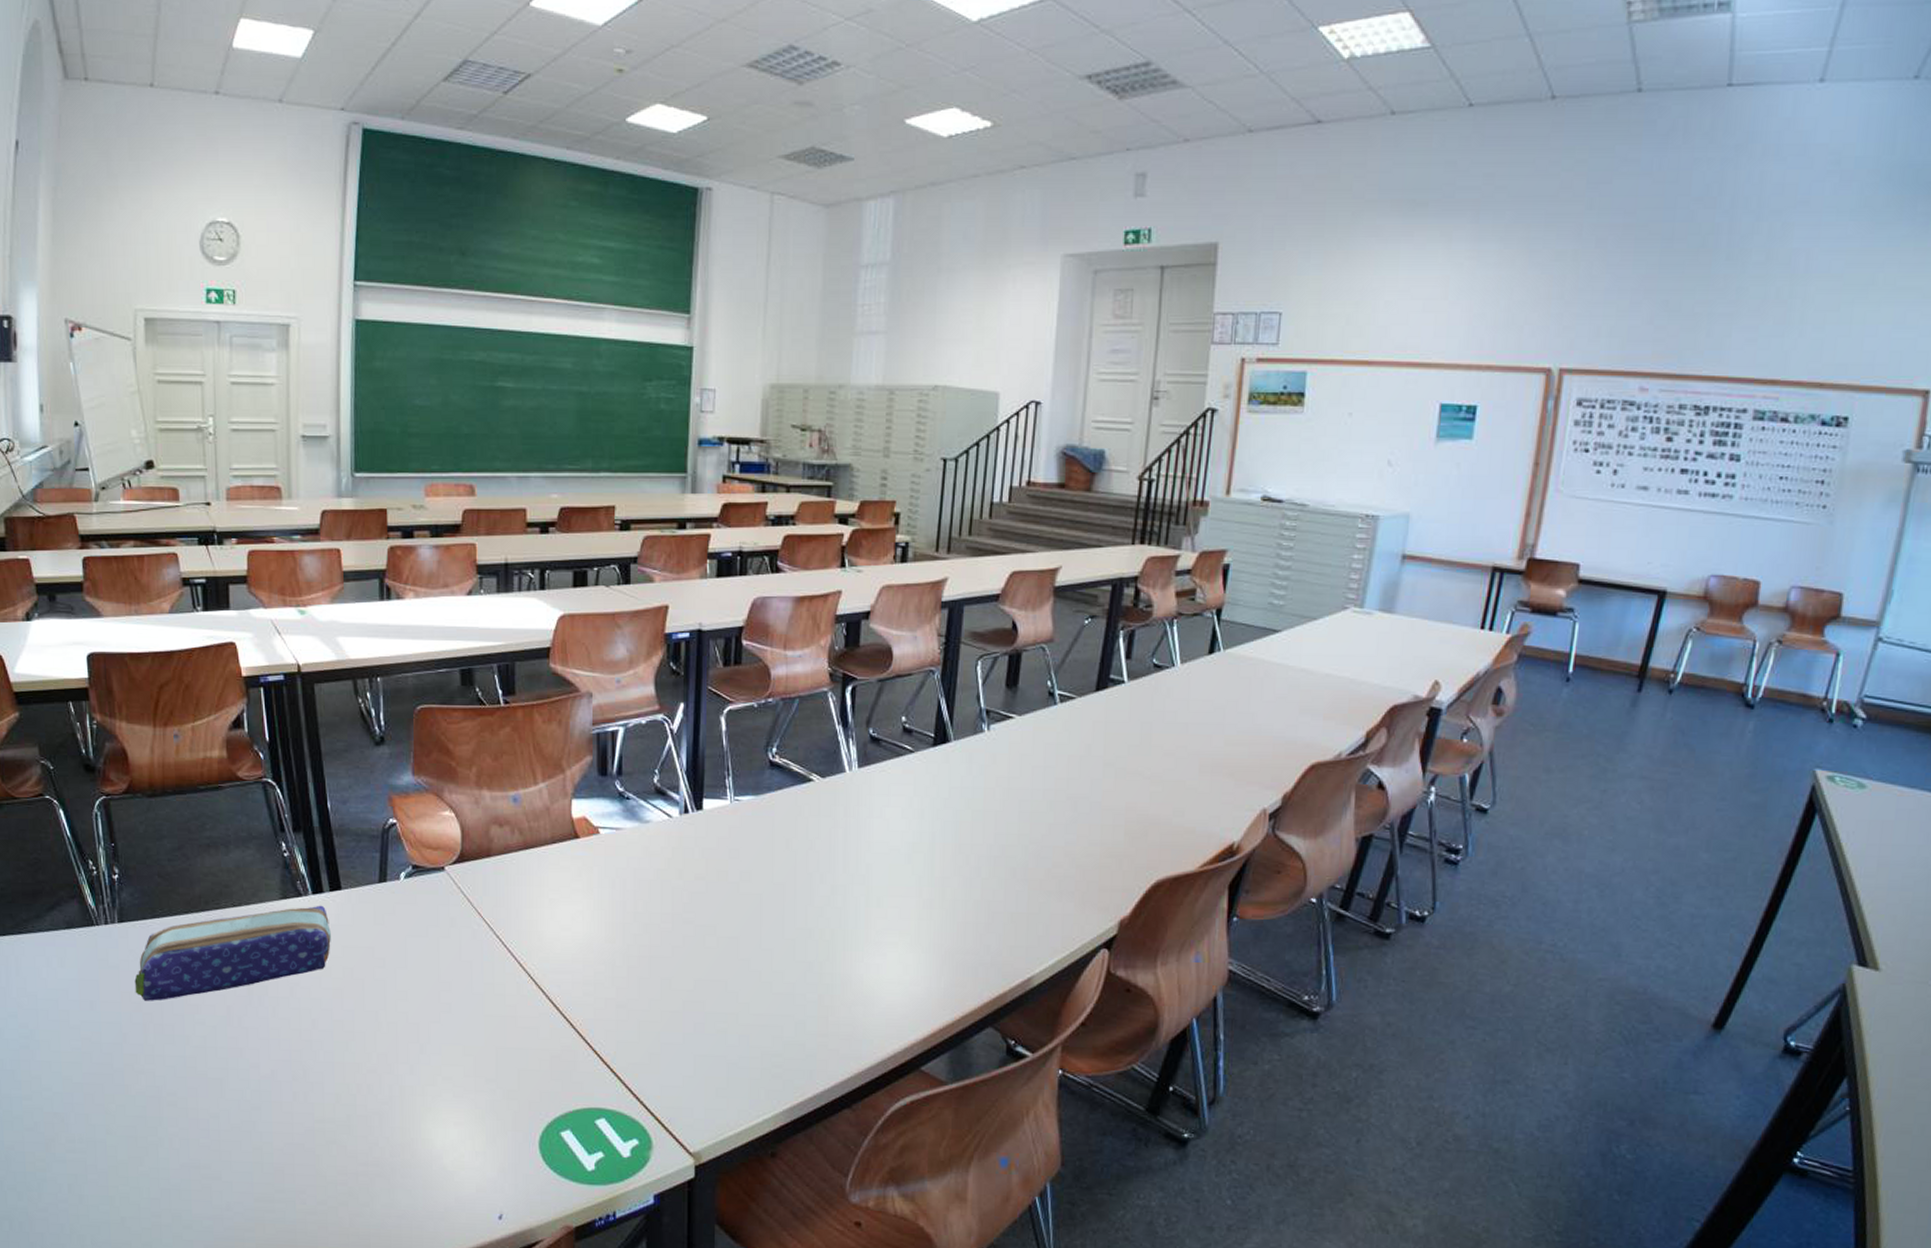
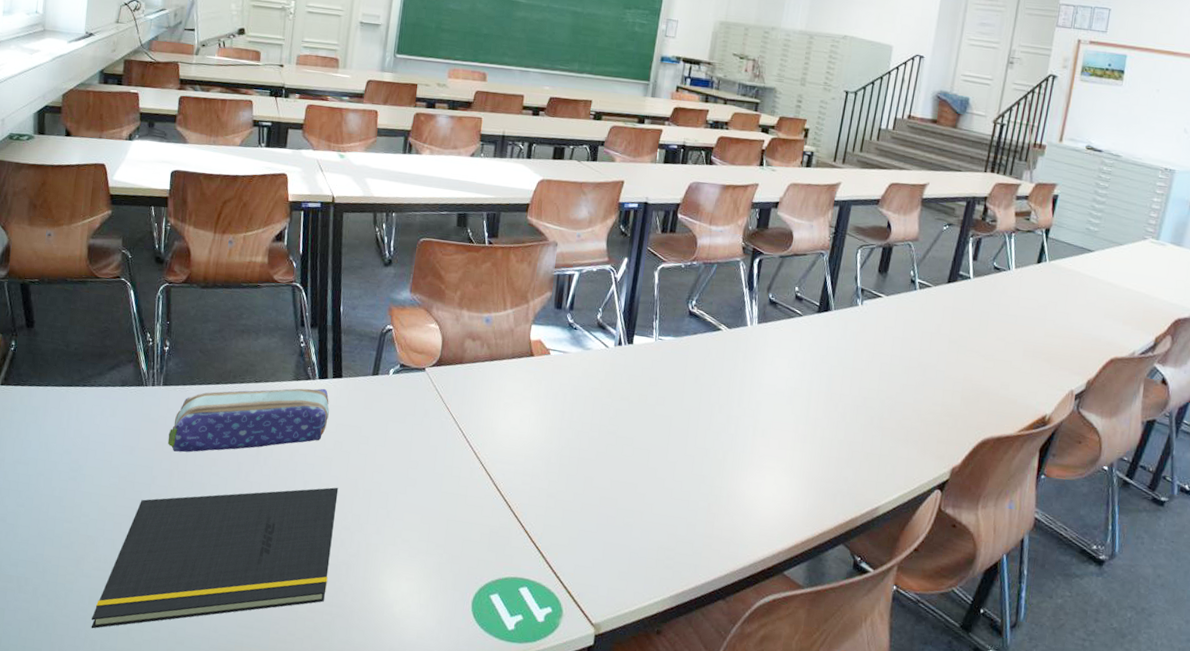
notepad: none [75,1023,358,1222] -> present [91,487,339,629]

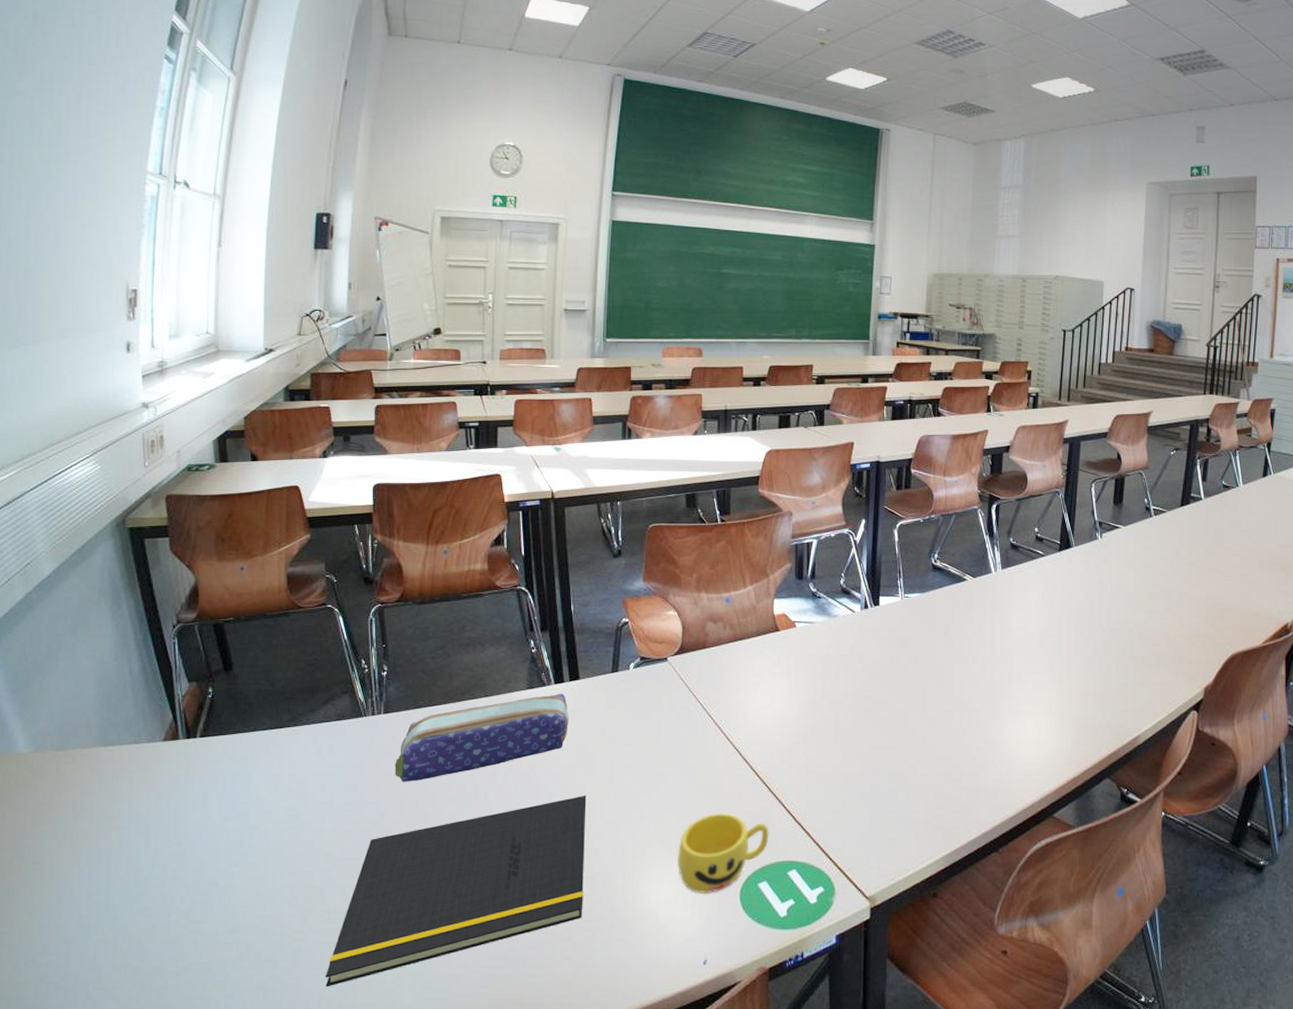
cup: none [416,522,506,598] -> present [677,812,769,894]

